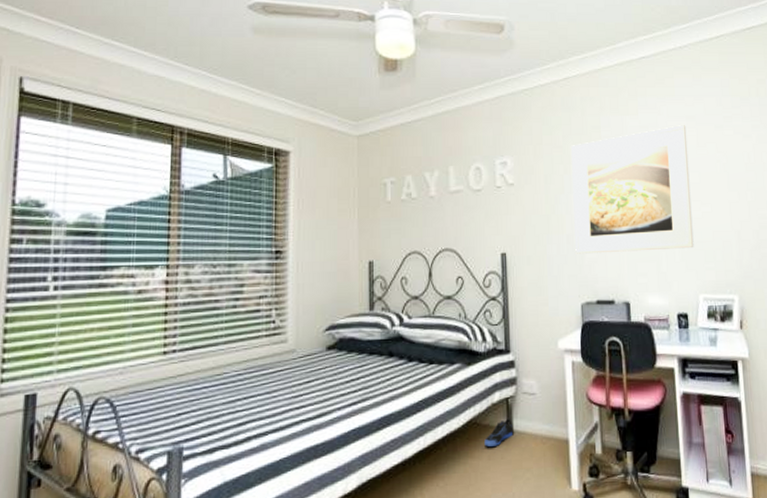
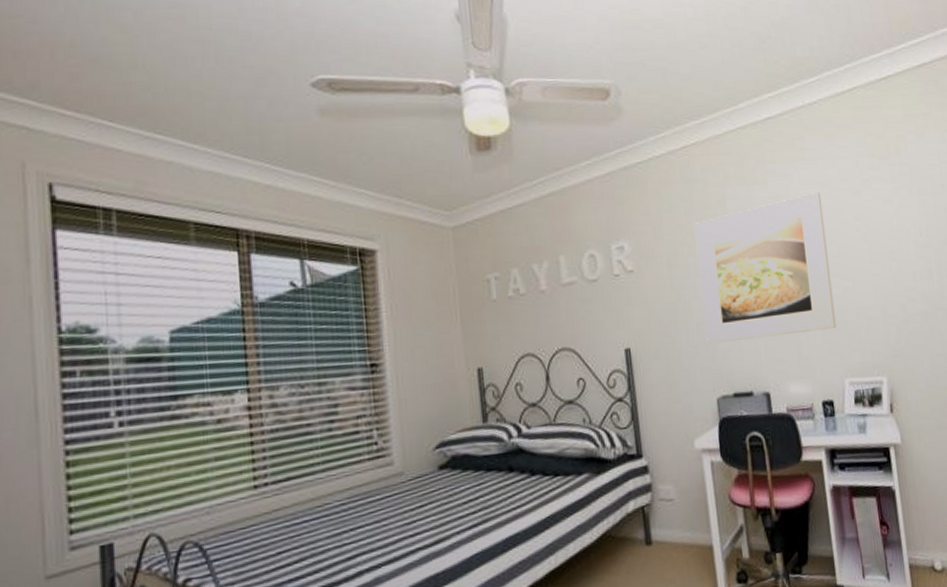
sneaker: present [484,418,514,447] -> none [621,527,652,560]

